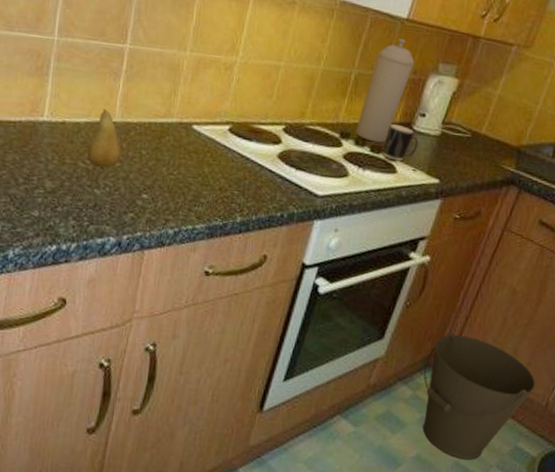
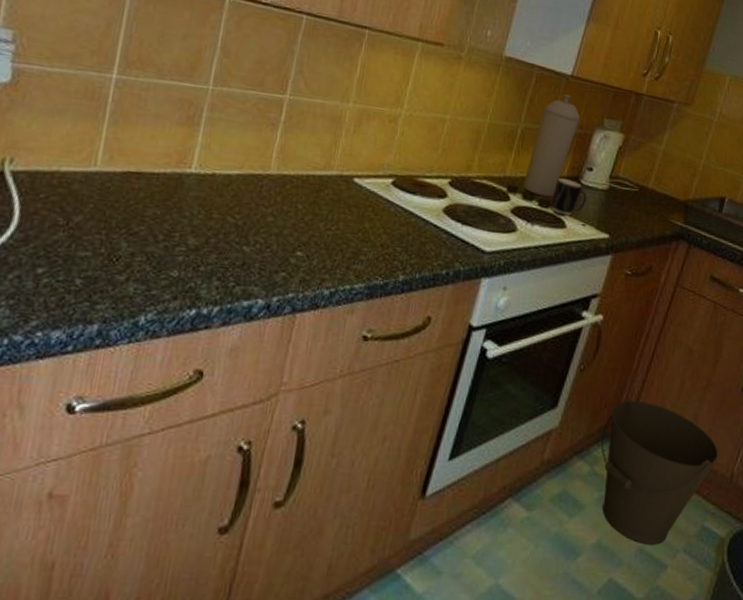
fruit: present [87,109,122,168] -> none [237,161,276,224]

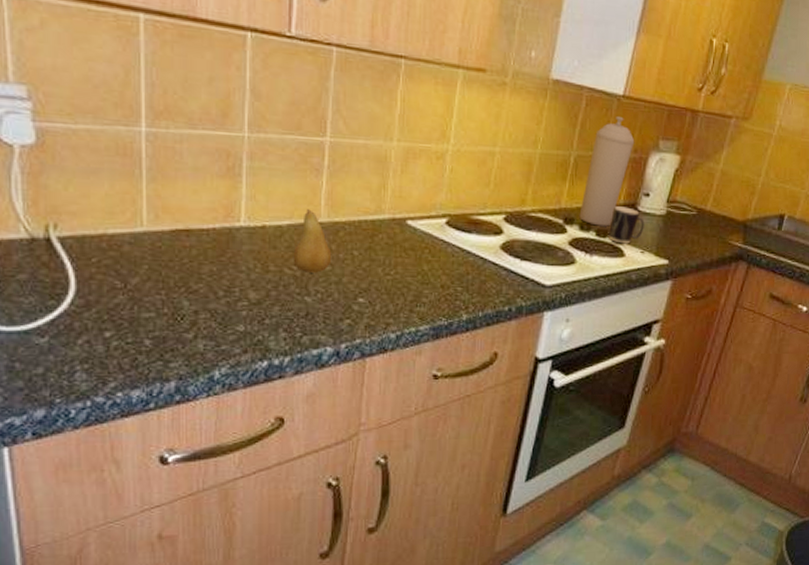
fruit: none [237,161,276,224] -> present [293,209,332,273]
bucket: present [601,397,719,545] -> none [667,414,778,541]

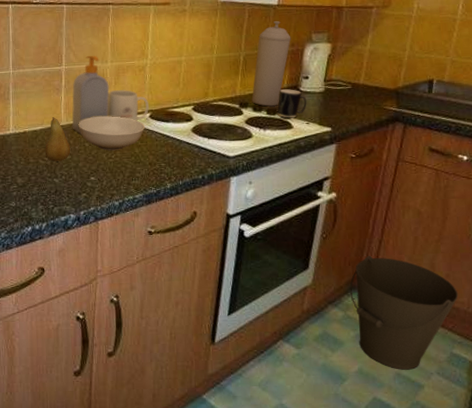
soap bottle: none [335,126,393,238] -> present [71,55,109,135]
bowl: none [345,215,438,265] -> present [78,116,145,151]
mug: none [388,181,446,227] -> present [107,90,149,121]
bucket: none [667,414,778,541] -> present [349,255,459,370]

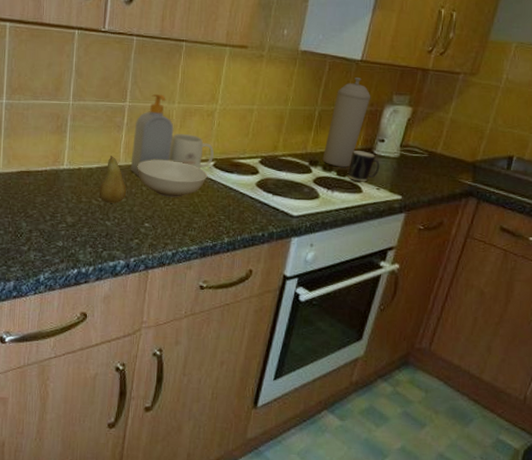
bucket: present [349,255,459,370] -> none [401,331,512,452]

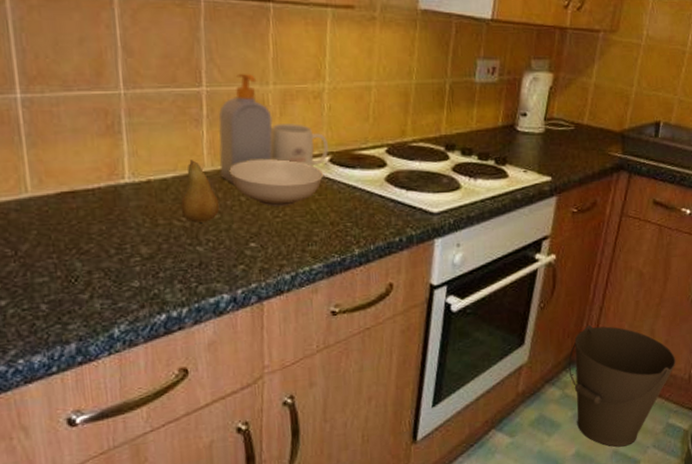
canister: present [322,78,371,167] -> none [459,41,507,150]
mug: present [348,151,380,182] -> none [490,128,525,165]
bucket: none [401,331,512,452] -> present [568,324,676,447]

